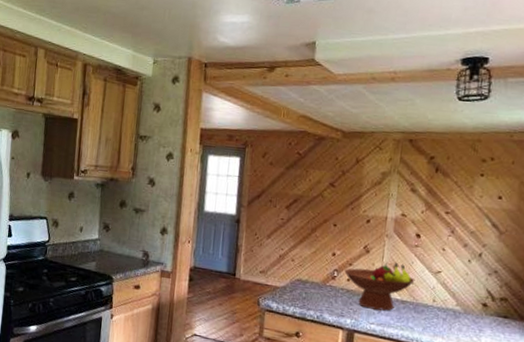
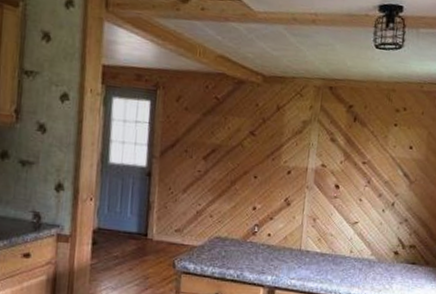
fruit bowl: present [344,262,415,311] -> none [265,214,334,265]

